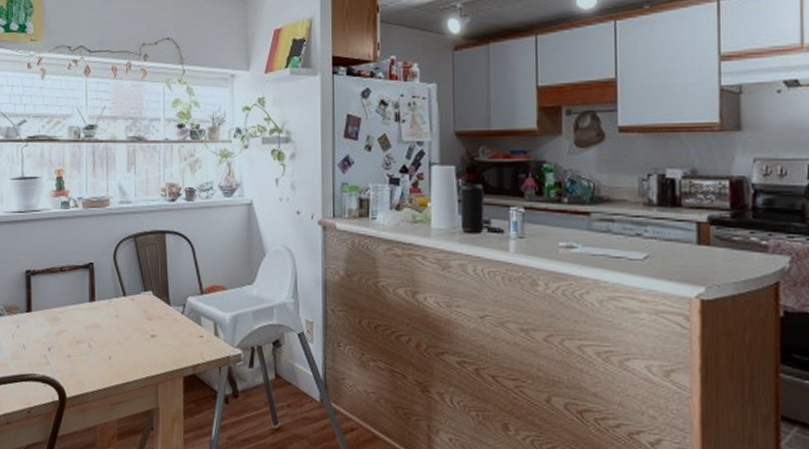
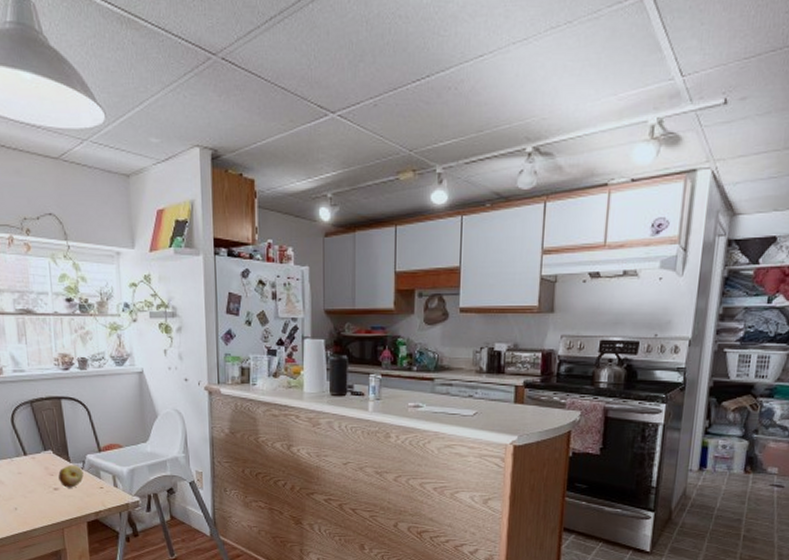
fruit: none [157,308,183,336] -> present [58,465,84,488]

